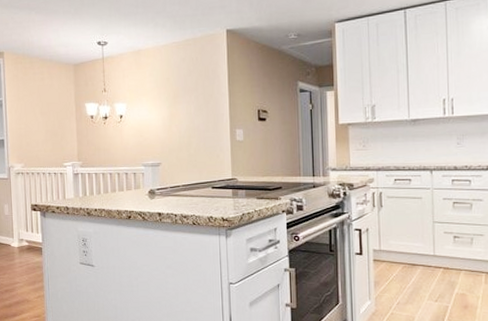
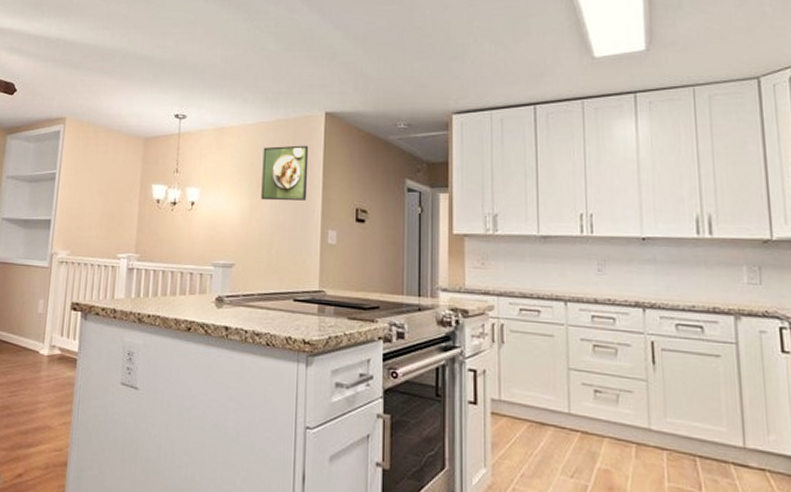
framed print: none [176,60,217,109] -> present [261,145,309,201]

